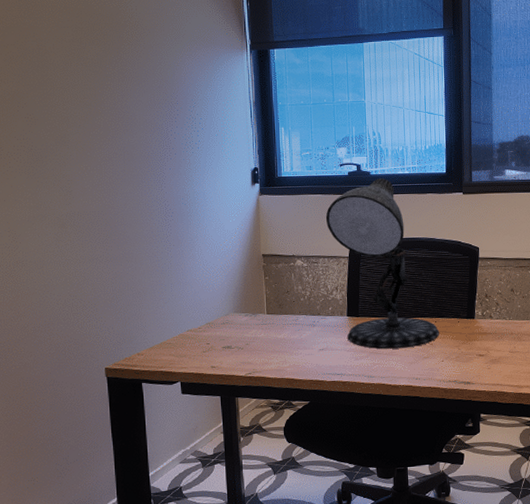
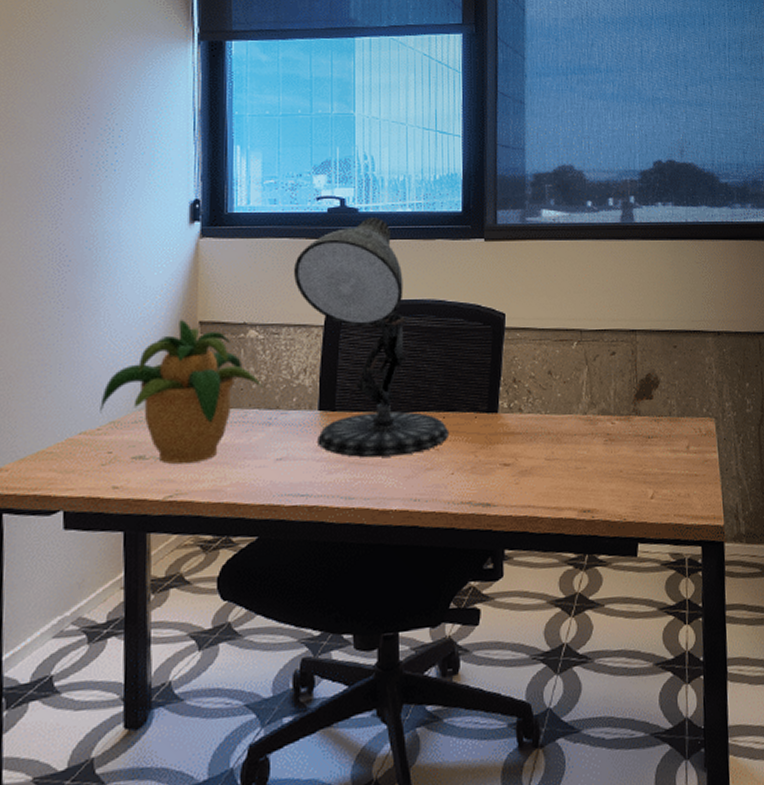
potted plant: none [199,252,308,352] -> present [100,319,263,465]

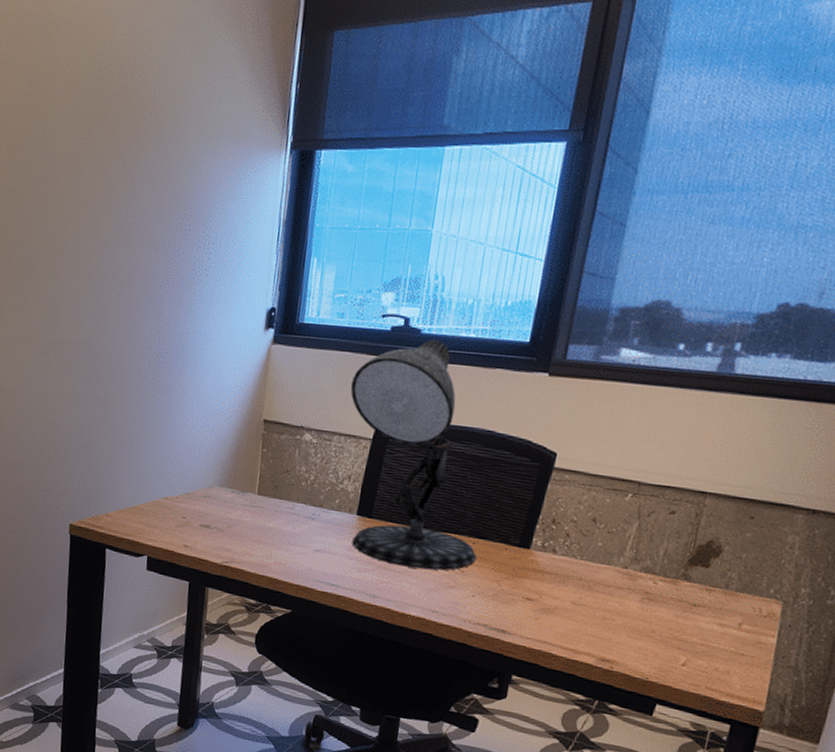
potted plant: present [100,319,263,465] -> none [179,415,311,539]

